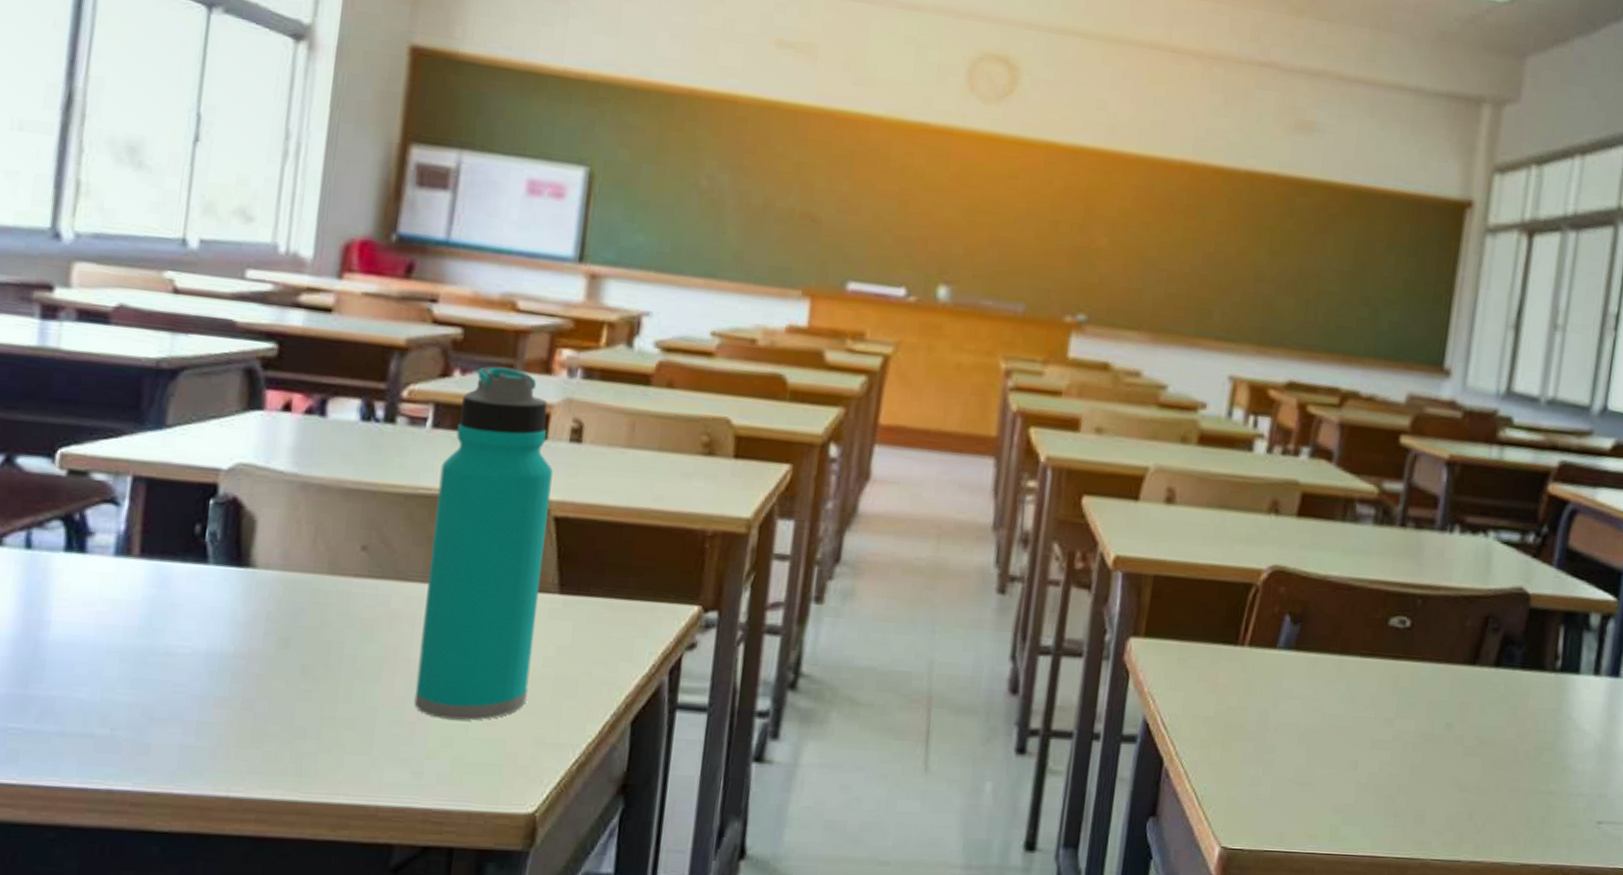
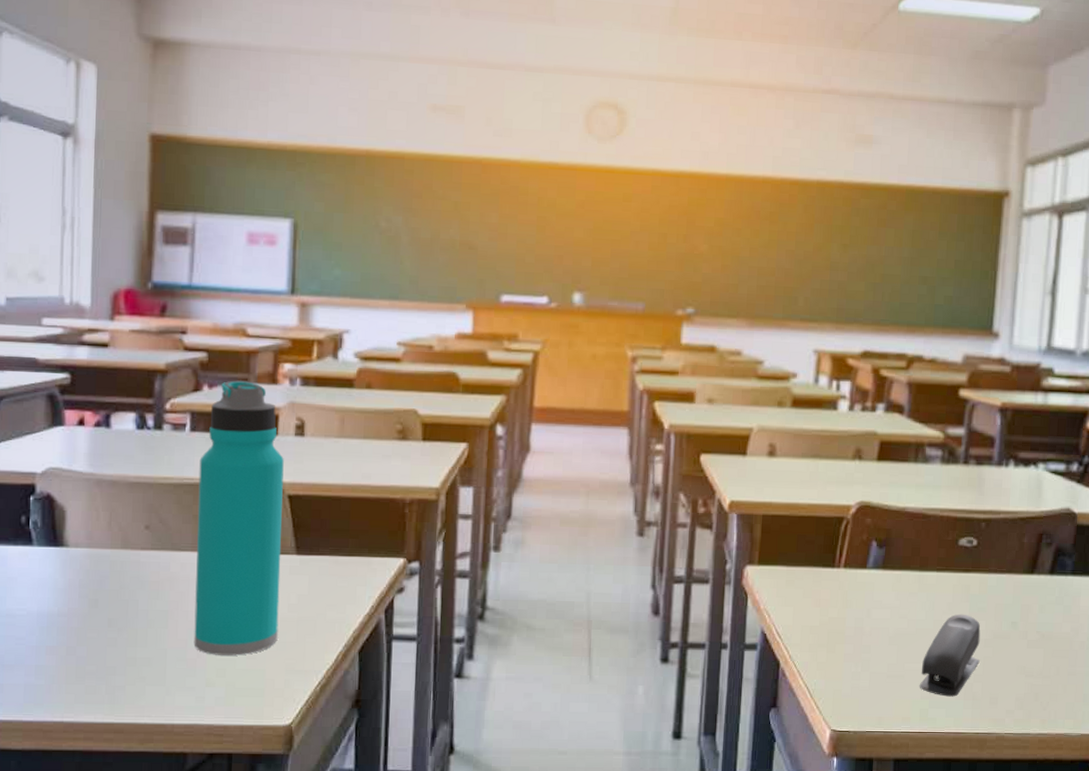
stapler: none [1331,709,1409,812] -> present [919,614,981,697]

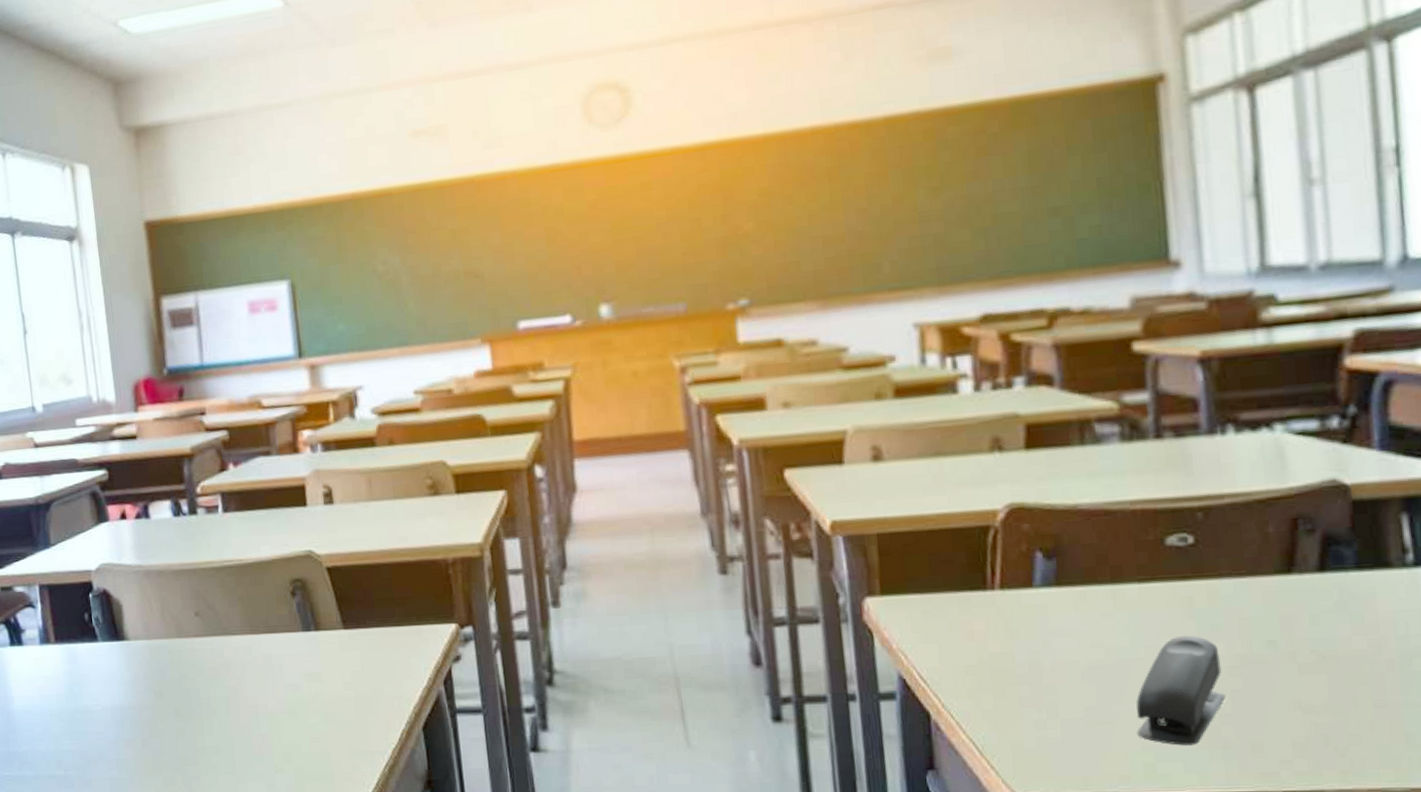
water bottle: present [193,380,284,656] -> none [236,453,338,740]

